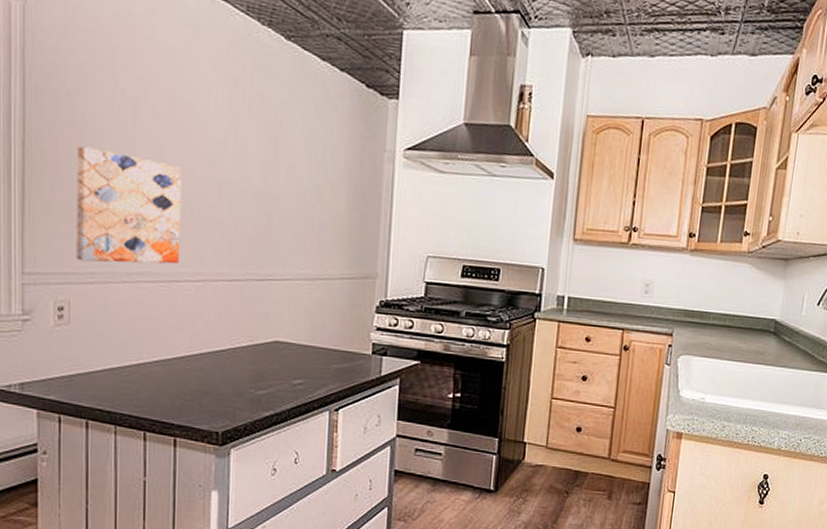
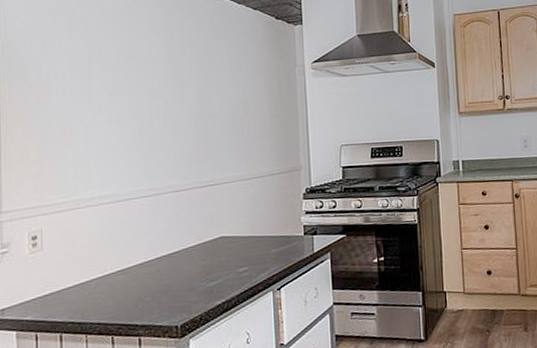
wall art: present [76,146,182,265] -> none [43,99,134,195]

